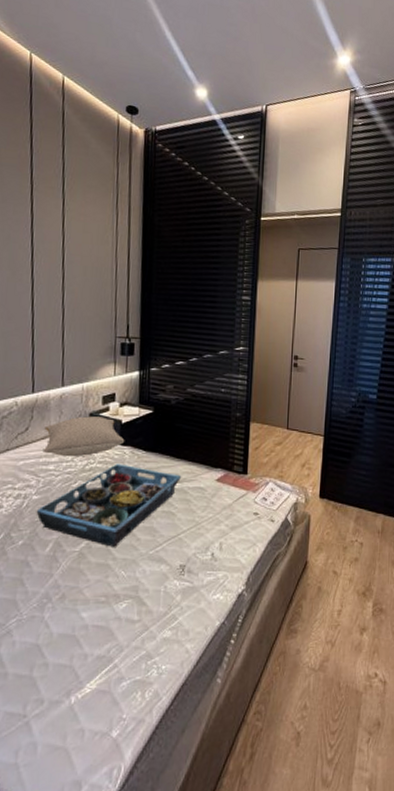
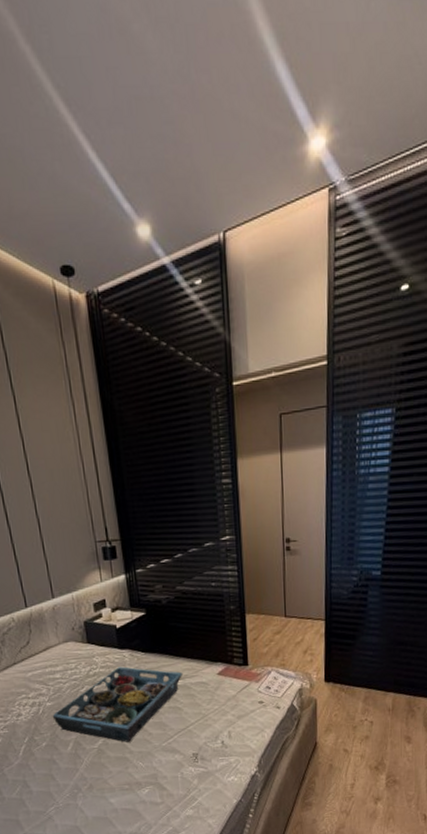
pillow: present [42,416,125,456] -> none [44,623,123,665]

